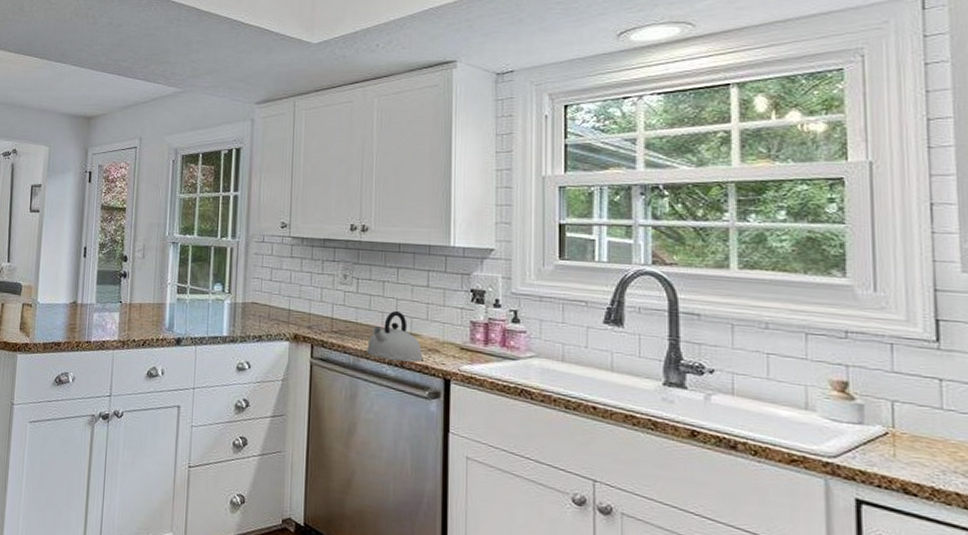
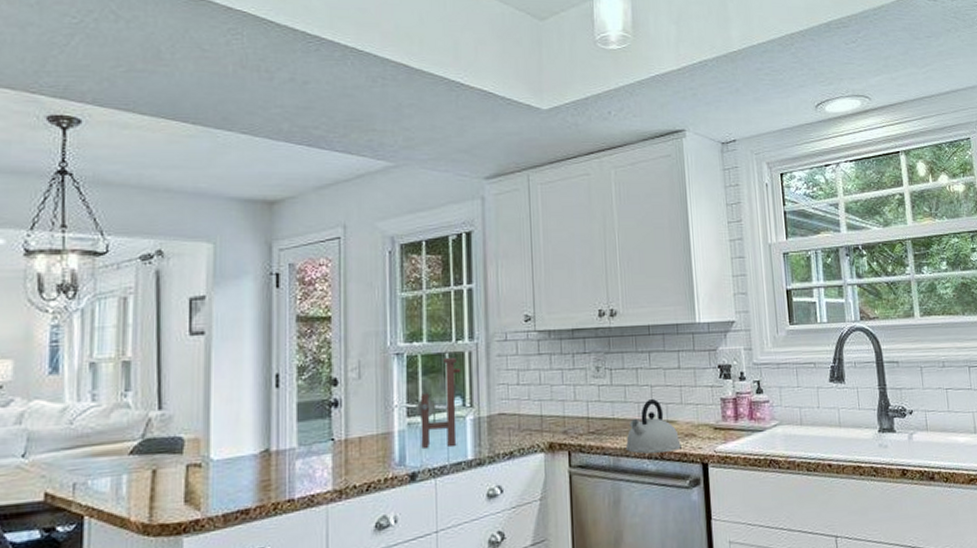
paper towel holder: none [184,250,223,323] -> present [415,356,461,448]

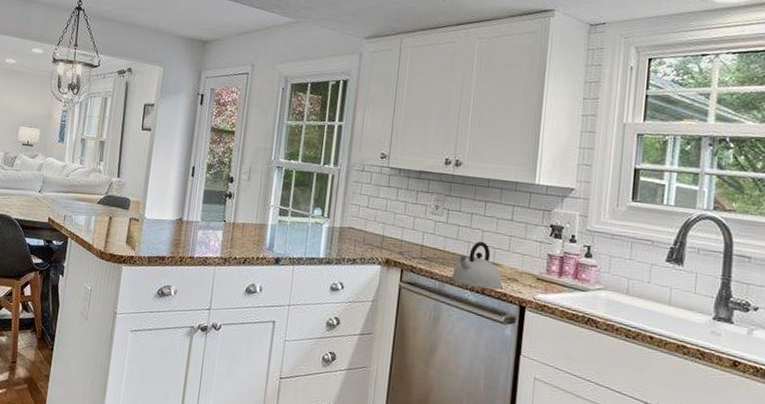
paper towel holder: present [415,356,461,448] -> none [286,175,325,245]

